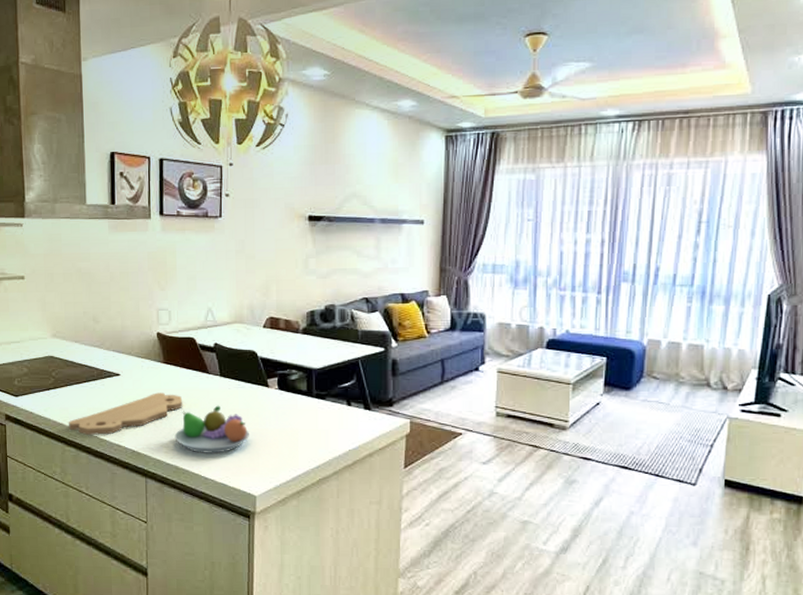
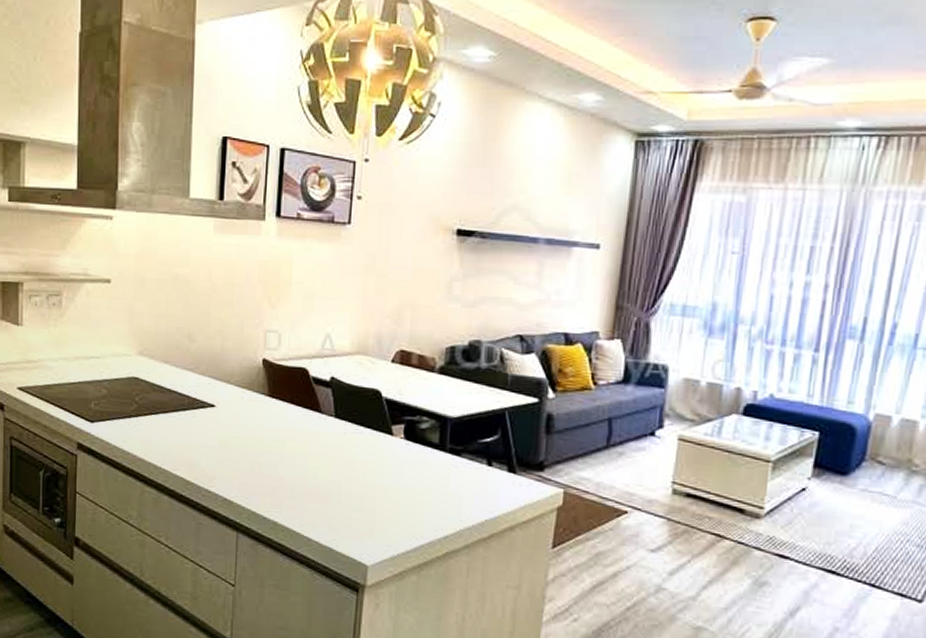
cutting board: present [68,392,183,435] -> none [150,431,288,477]
fruit bowl: present [174,405,249,454] -> none [275,452,365,511]

